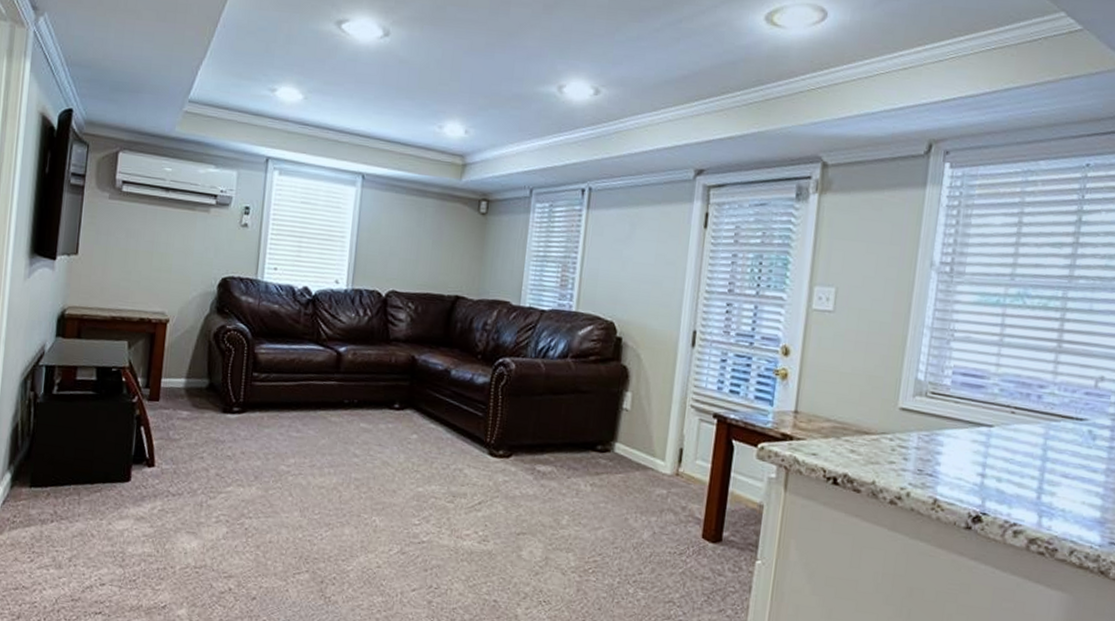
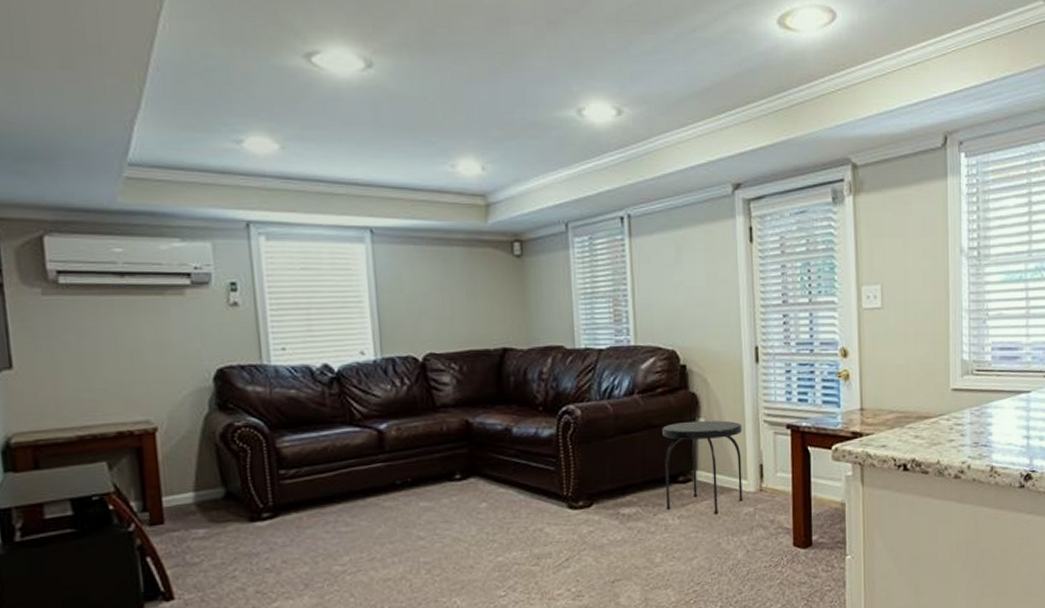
side table: none [580,392,669,489] -> present [662,420,743,514]

